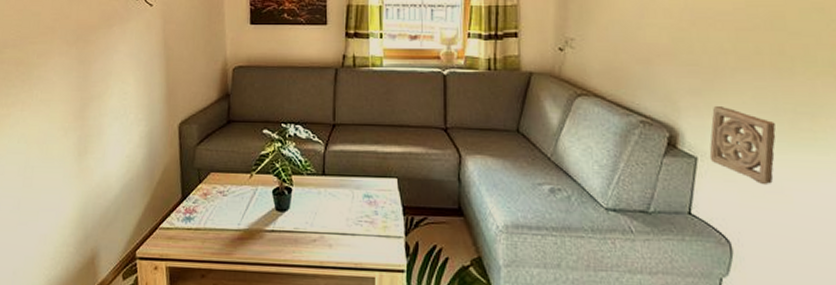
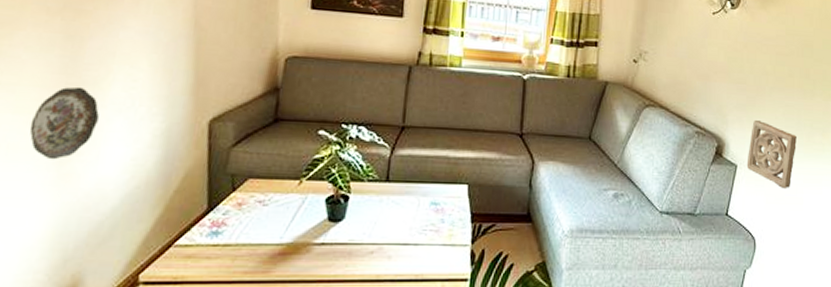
decorative plate: none [60,100,103,158] -> present [29,86,99,160]

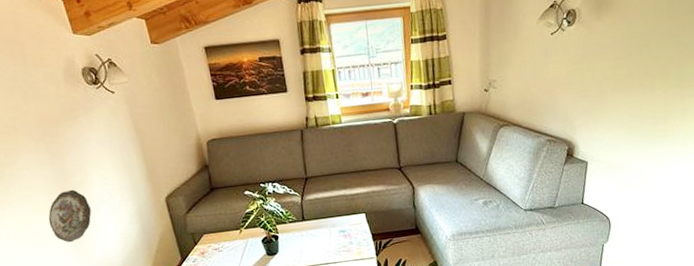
wall ornament: present [746,119,797,190] -> none [596,120,641,175]

